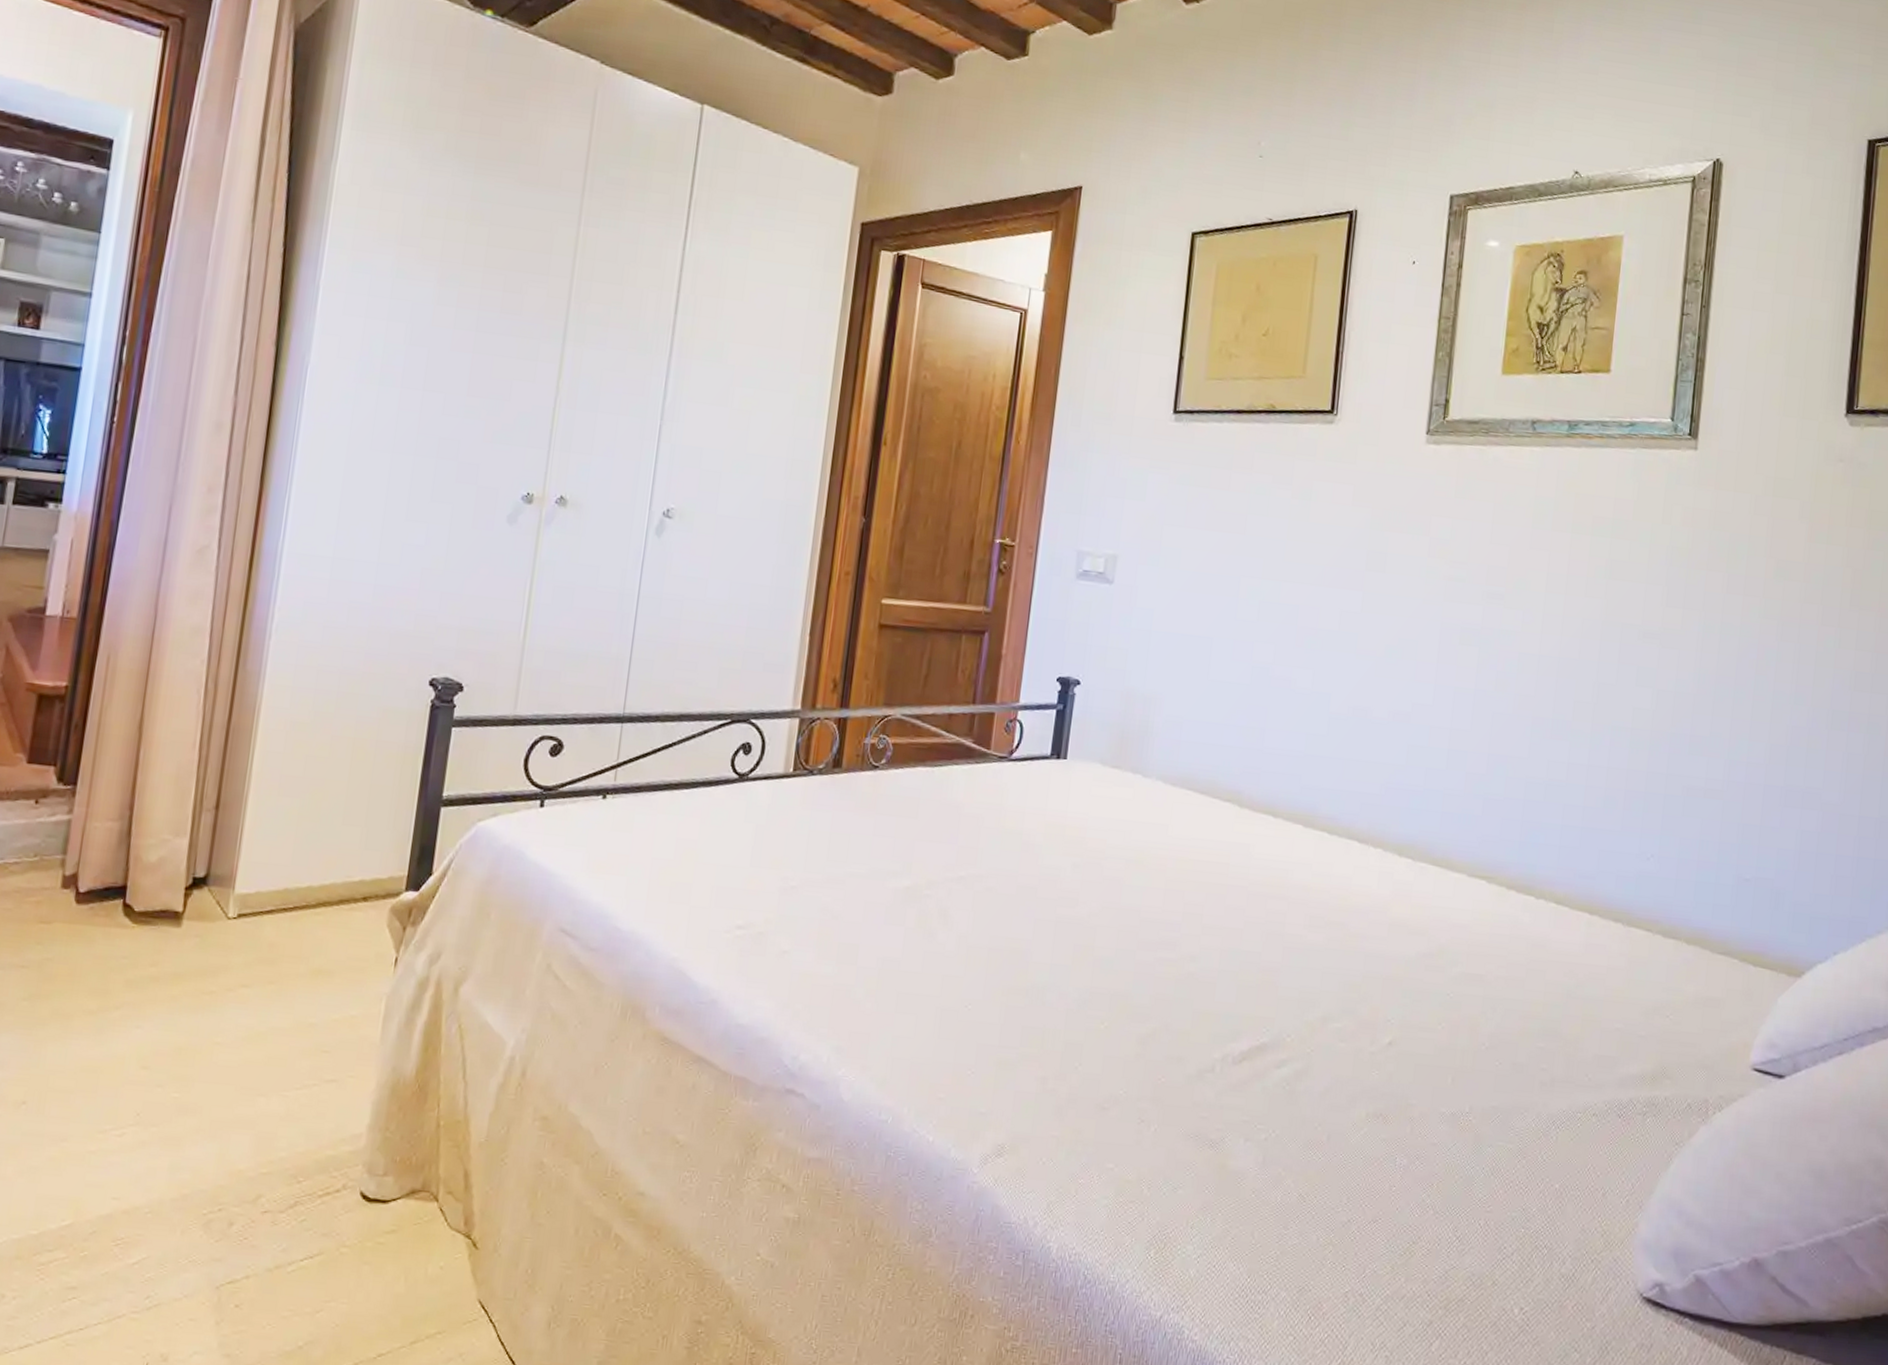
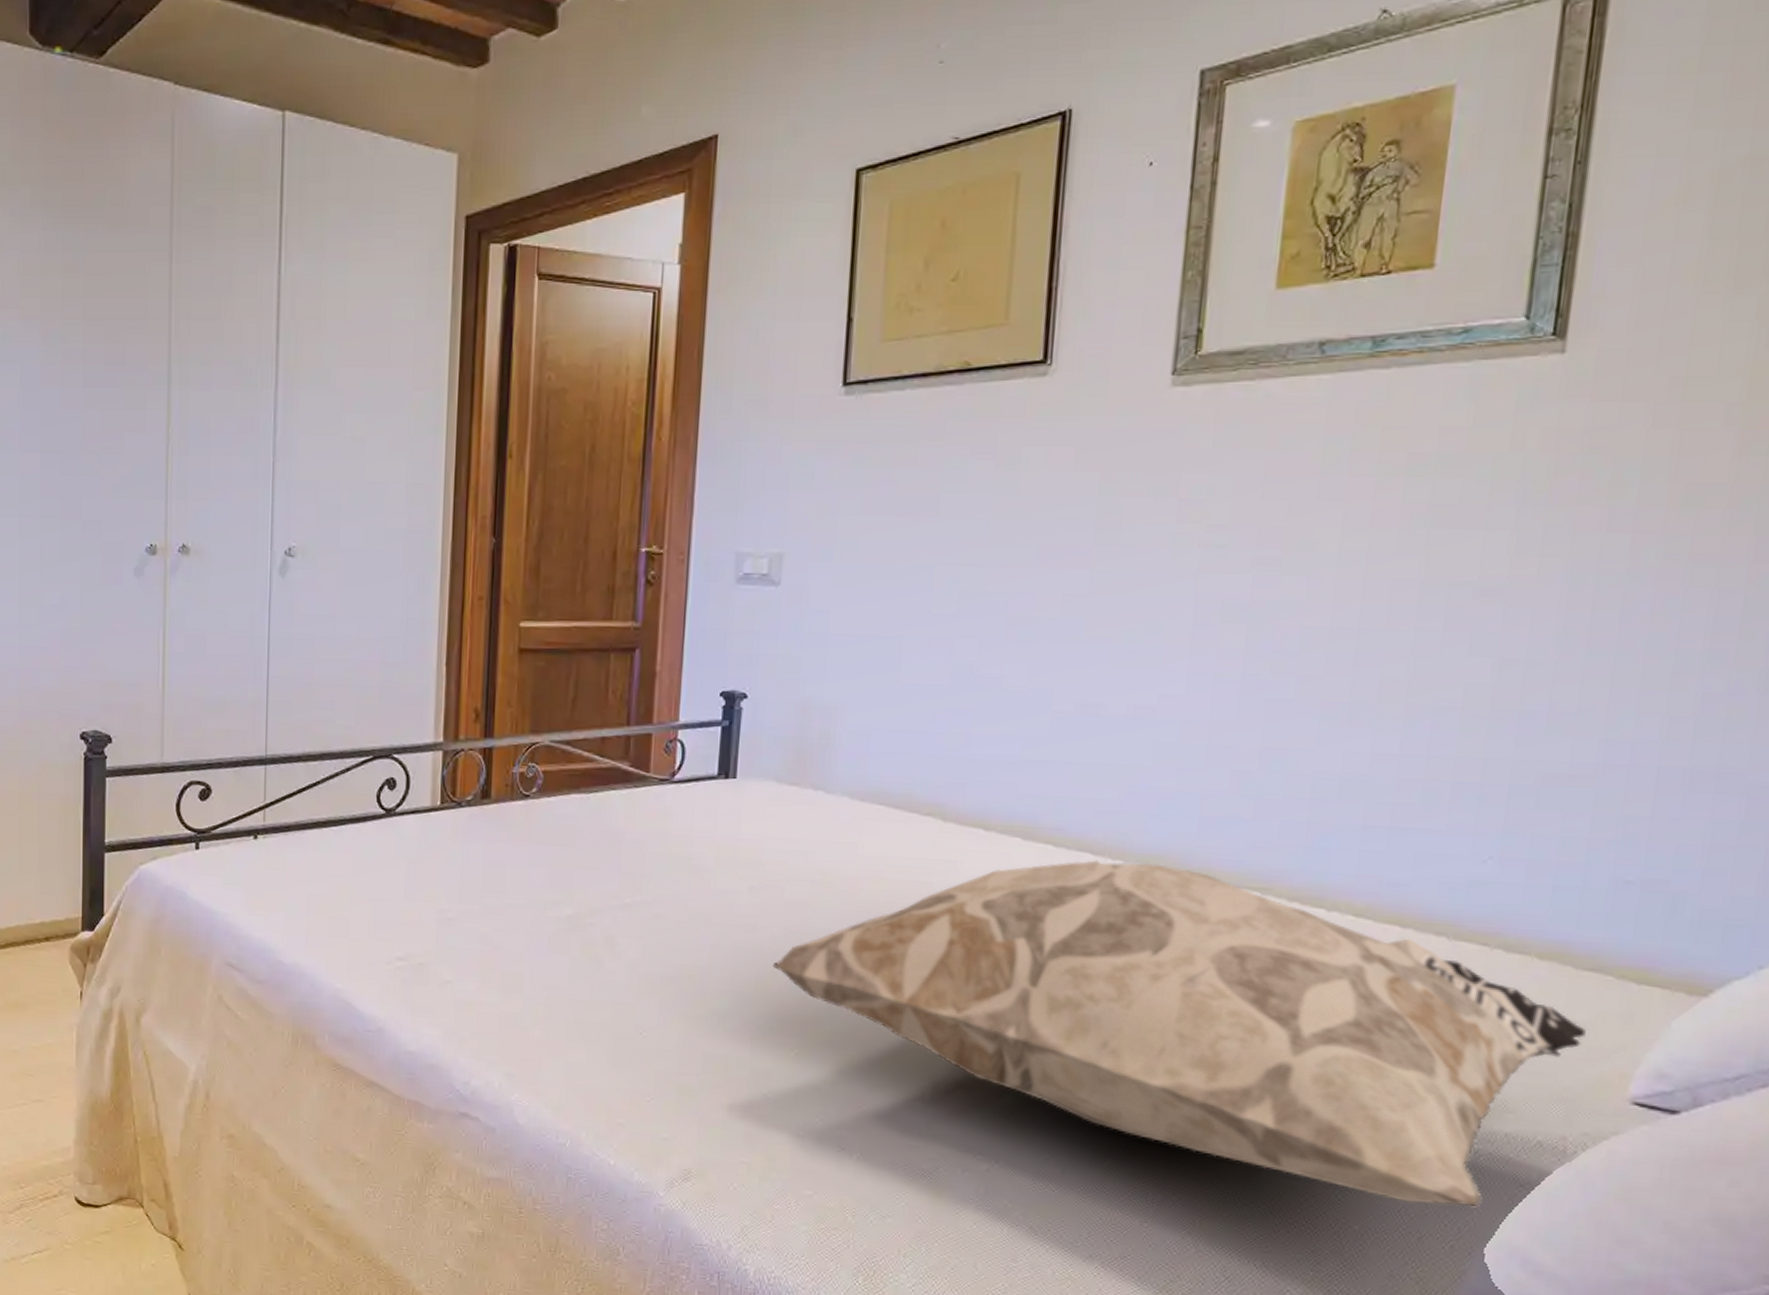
decorative pillow: none [1089,847,1720,1165] -> present [772,860,1586,1208]

